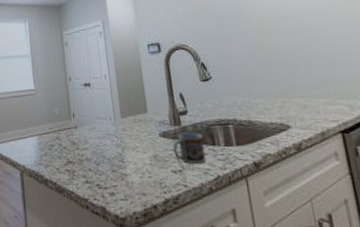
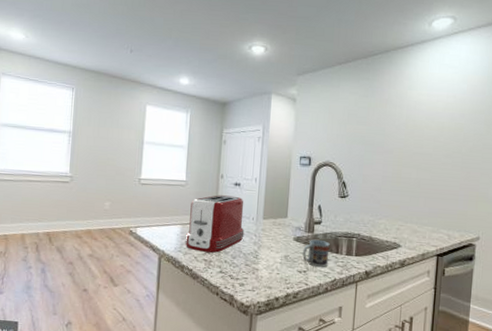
toaster: none [43,97,105,162] -> present [185,195,245,253]

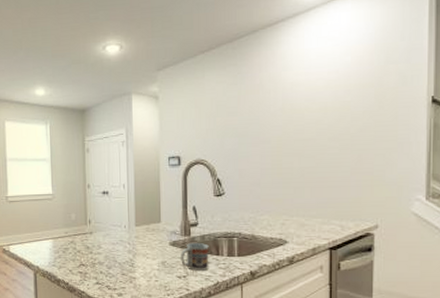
toaster: present [185,195,245,253] -> none [58,205,118,264]

